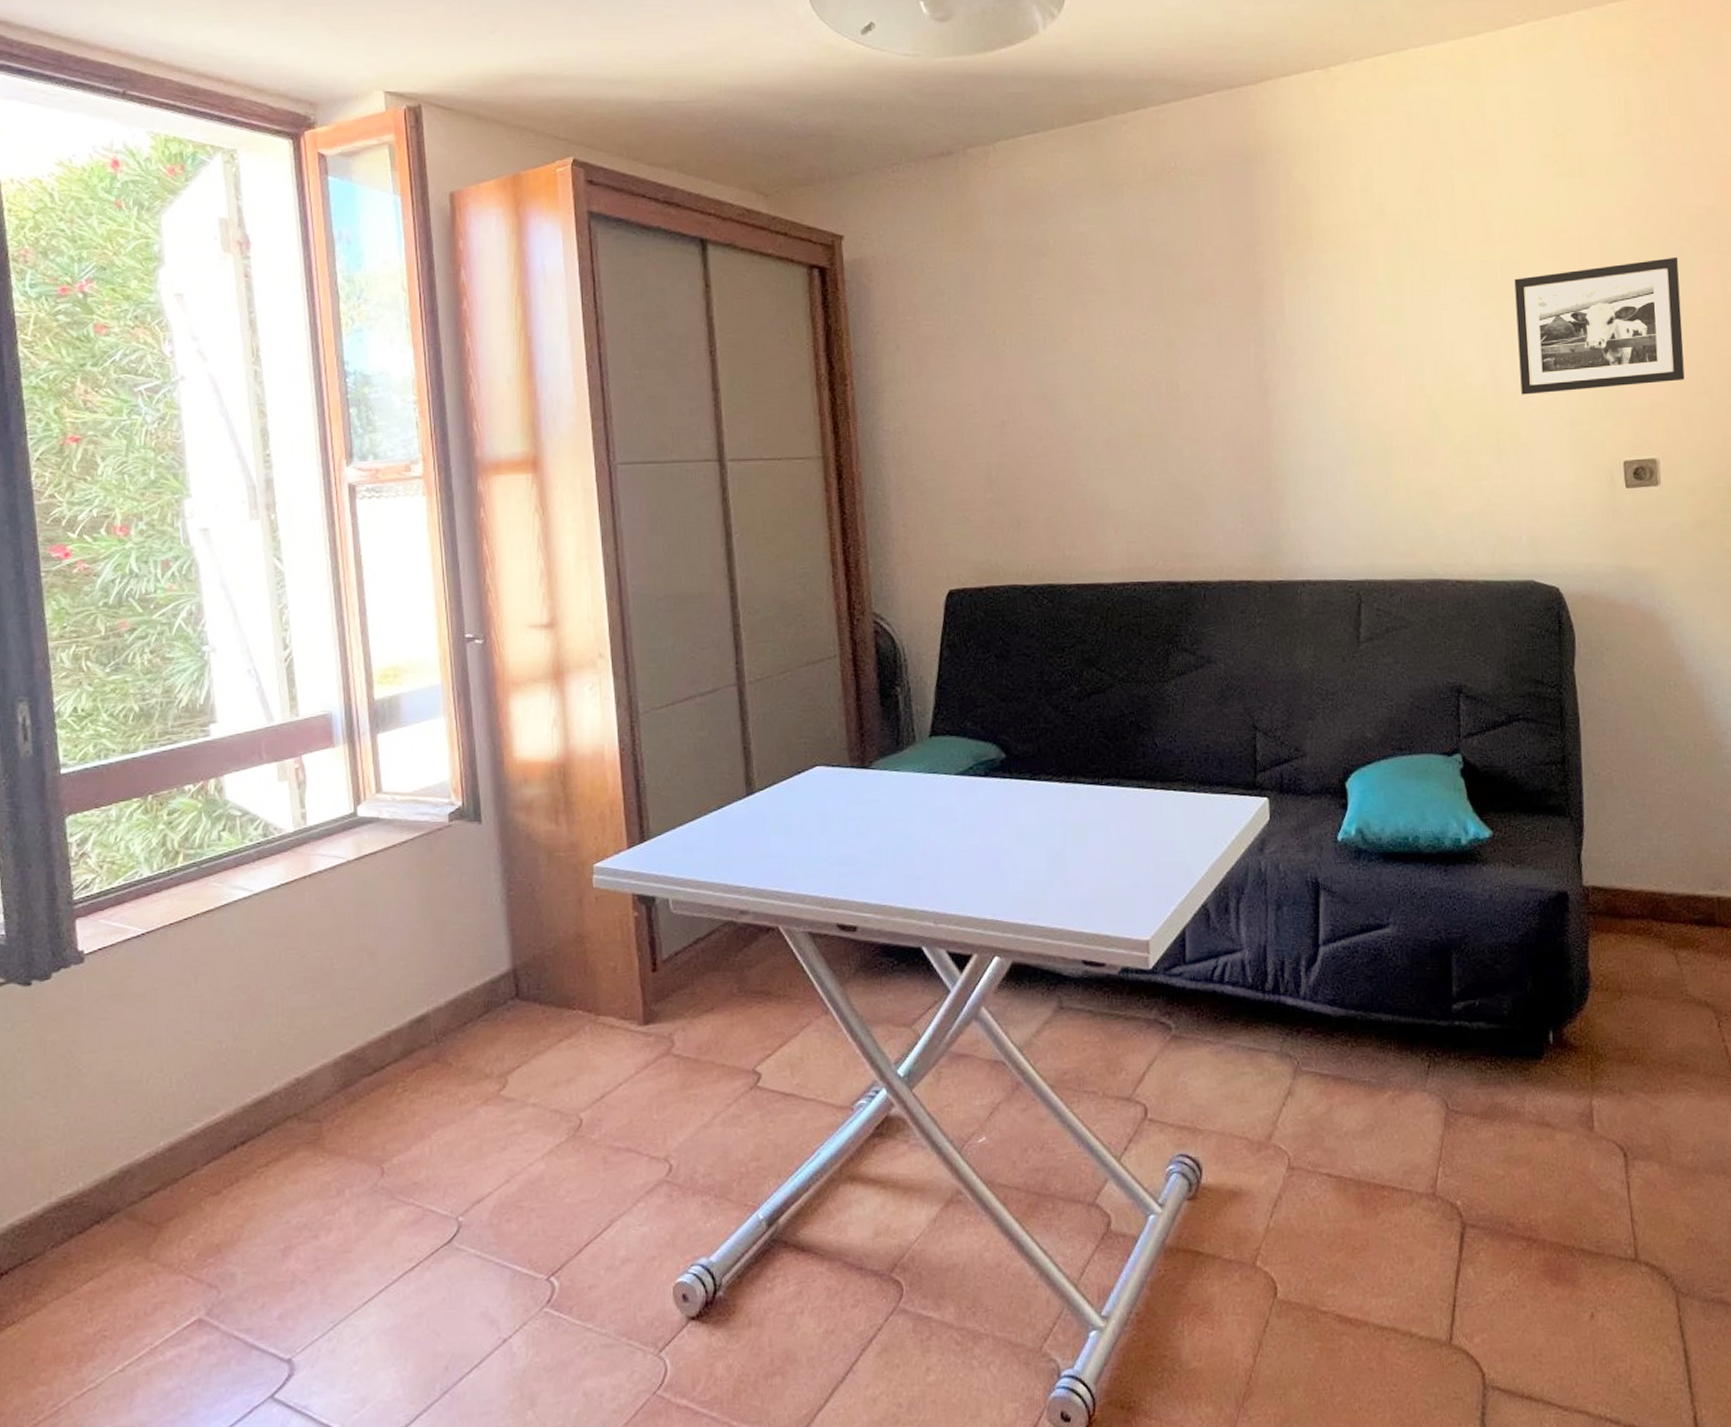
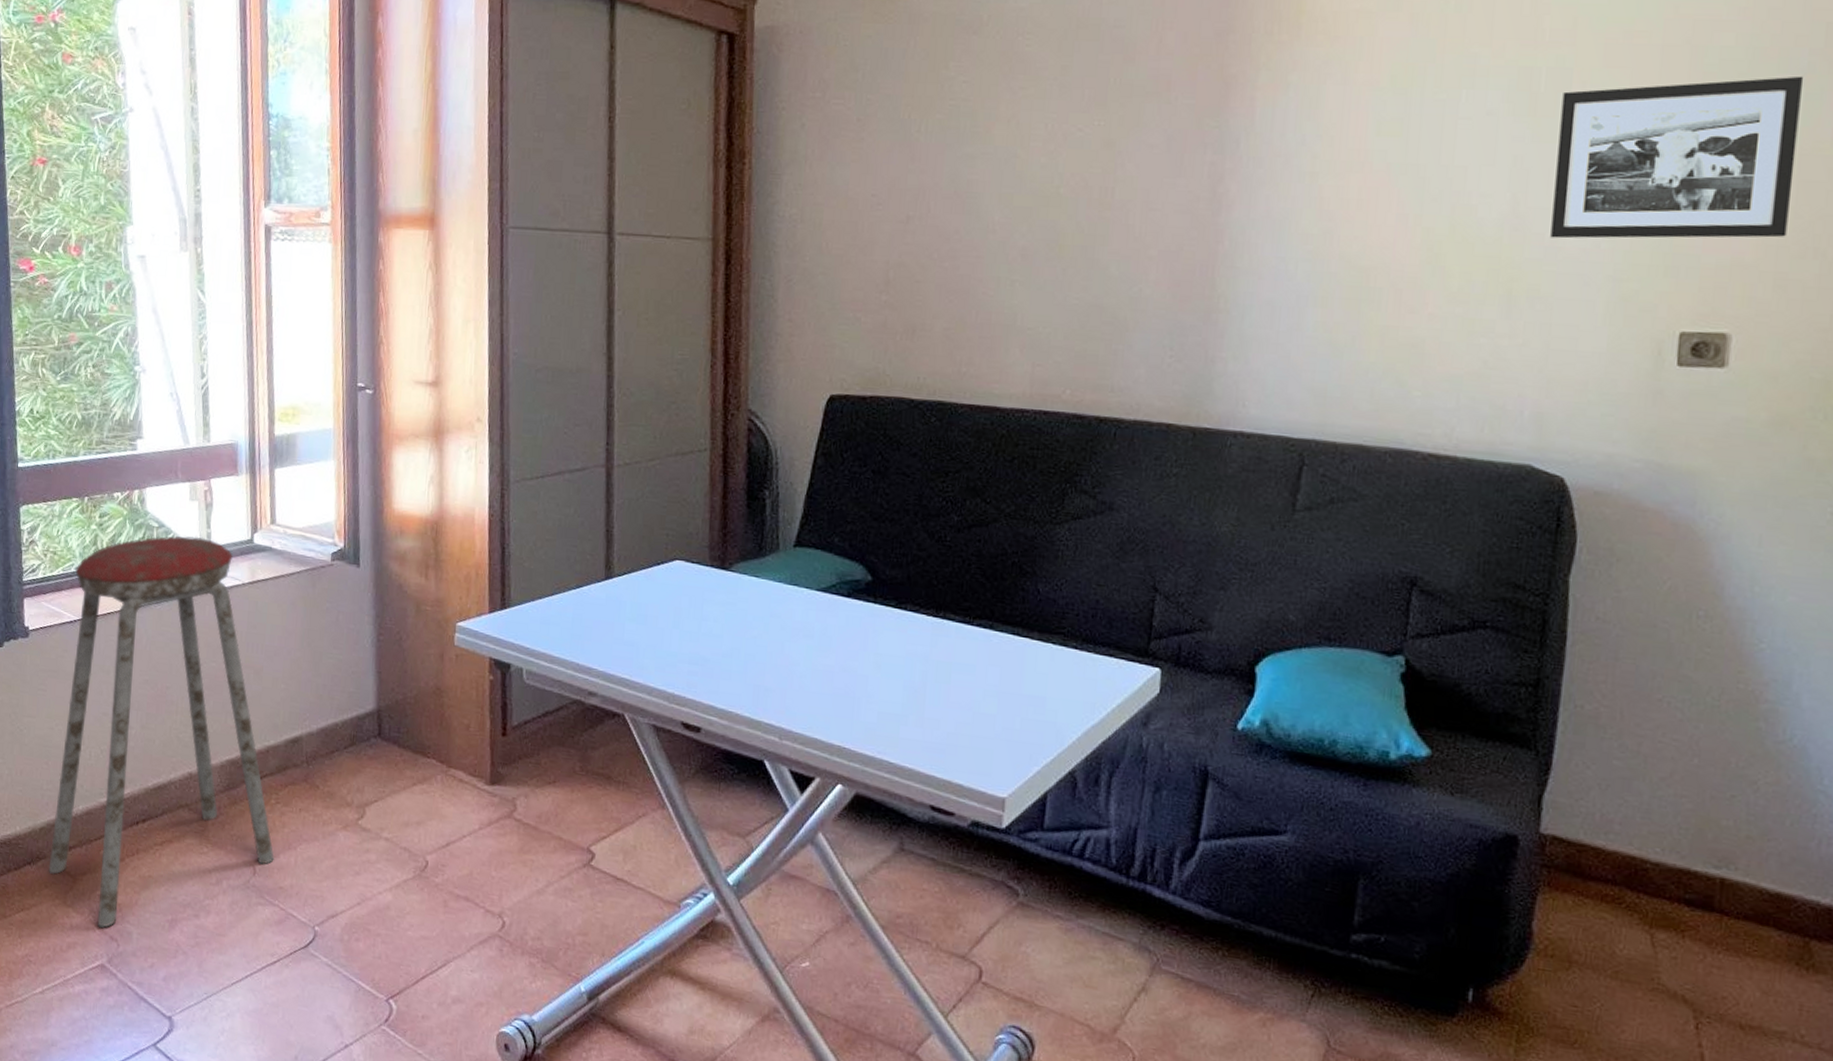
music stool: none [123,818,405,1278] -> present [48,536,275,929]

